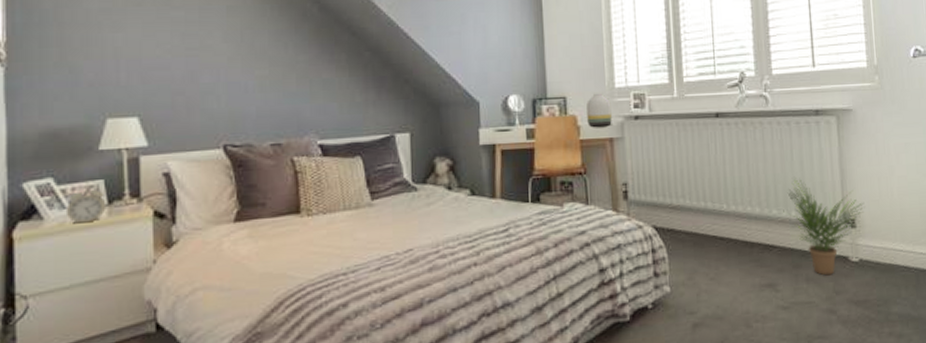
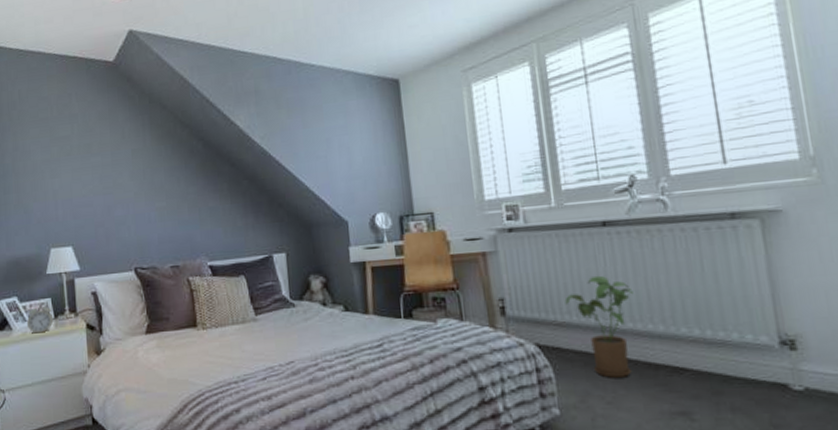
vase: present [586,93,612,128] -> none [455,206,484,243]
house plant: none [680,162,737,256] -> present [565,275,633,378]
potted plant: present [783,178,865,276] -> none [695,291,808,406]

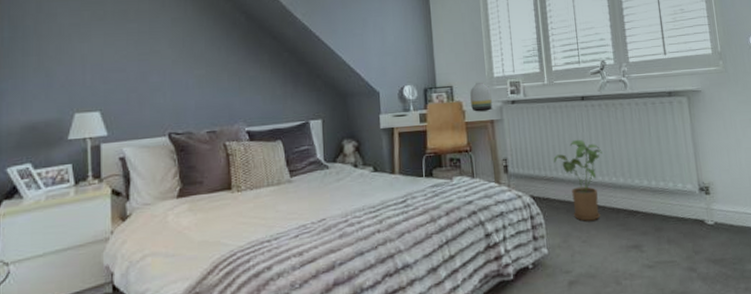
alarm clock: present [26,303,54,335] -> none [40,169,74,203]
vase: none [455,206,484,243] -> present [470,81,492,112]

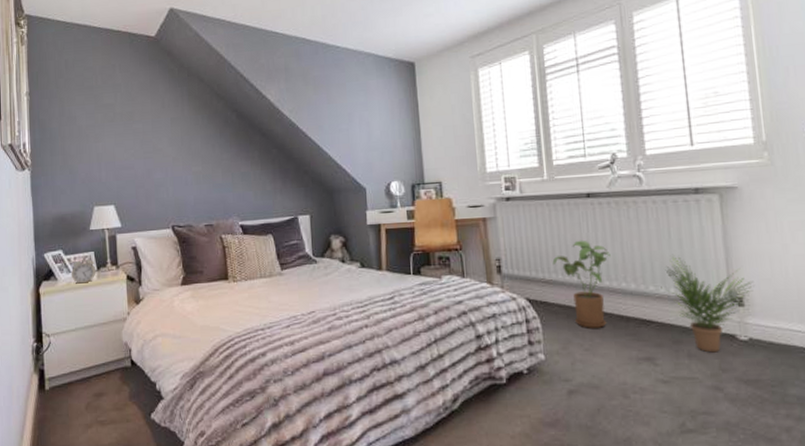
alarm clock: none [40,169,74,203] -> present [71,256,96,285]
vase: present [470,81,492,112] -> none [460,177,485,209]
potted plant: none [644,151,717,237] -> present [661,255,754,353]

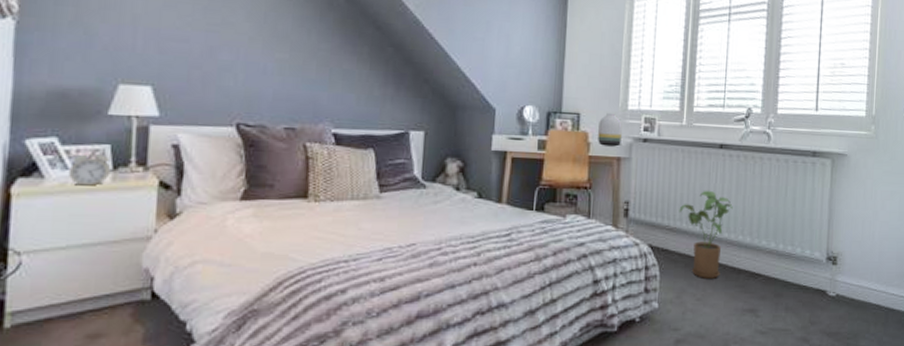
vase: none [460,177,485,209] -> present [598,112,622,147]
potted plant: present [661,255,754,353] -> none [772,213,847,306]

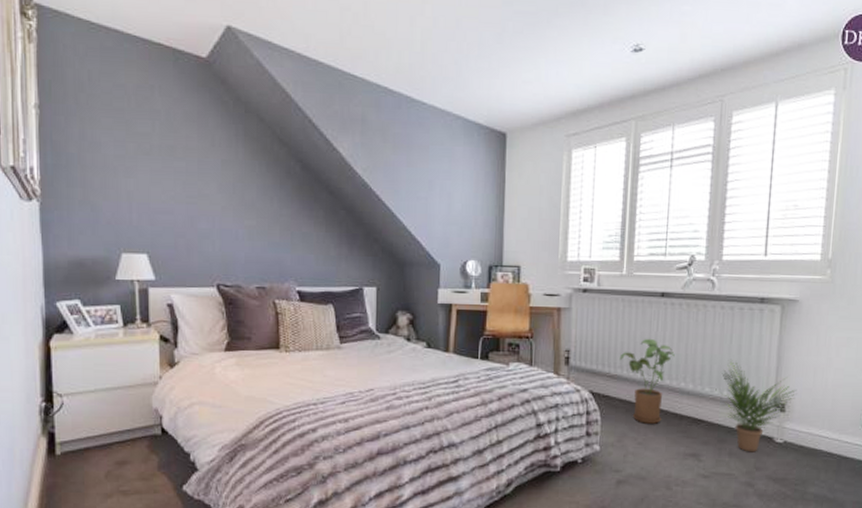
alarm clock: present [67,149,111,187] -> none [90,309,122,341]
vase: present [598,112,622,147] -> none [538,264,562,298]
potted plant: none [772,213,847,306] -> present [715,360,797,452]

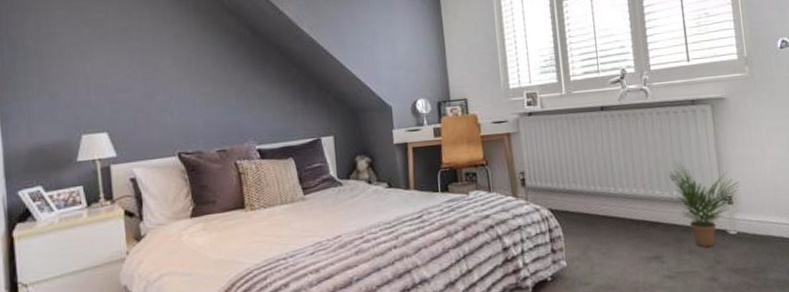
house plant: present [619,338,675,424] -> none [572,150,623,234]

